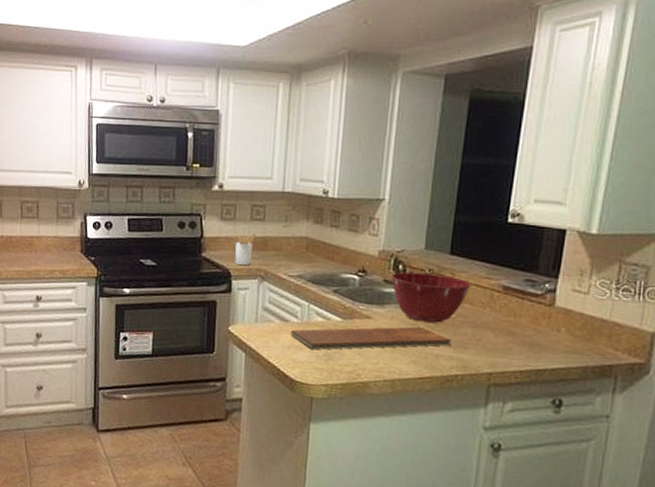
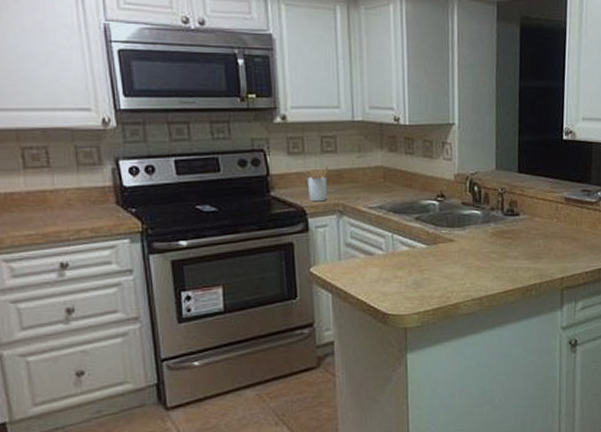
chopping board: present [291,326,452,350] -> none [377,243,528,280]
mixing bowl: present [392,272,471,323] -> none [469,193,539,239]

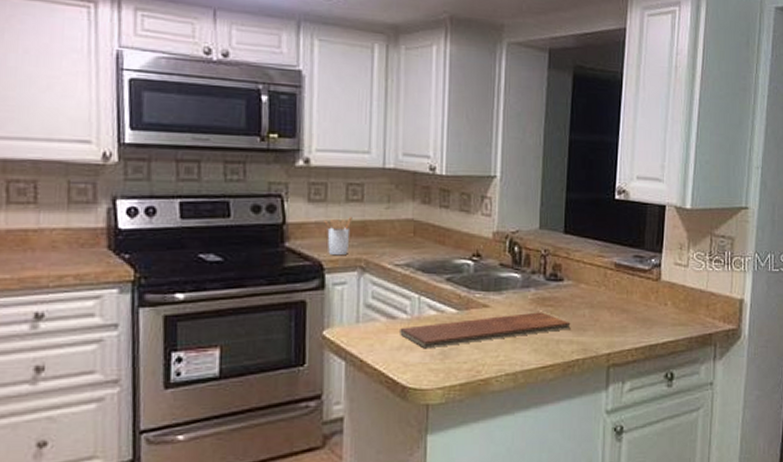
chopping board: none [377,243,528,280] -> present [400,312,571,349]

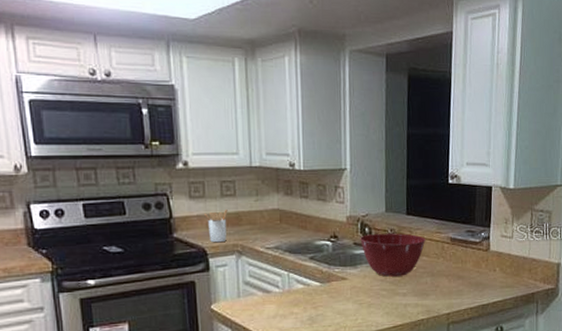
chopping board: present [400,312,571,349] -> none [274,281,416,316]
mixing bowl: none [508,254,585,306] -> present [360,233,426,277]

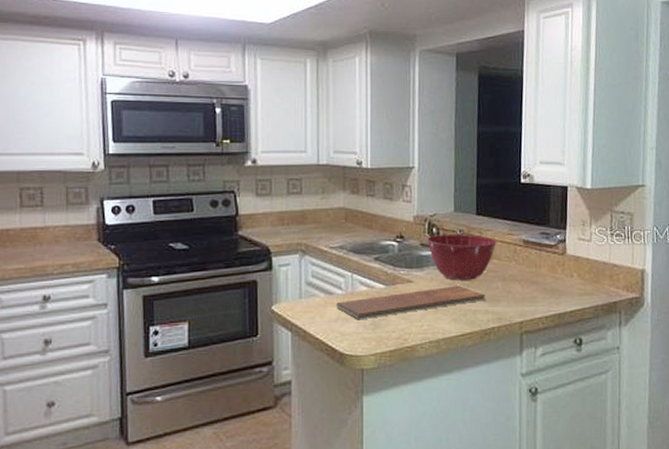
utensil holder: present [204,208,228,243] -> none [270,206,293,241]
chopping board: none [274,281,416,316] -> present [336,285,486,320]

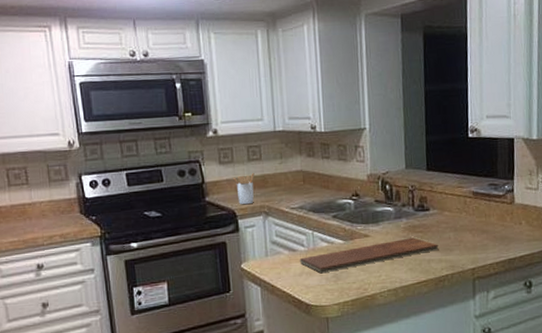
utensil holder: none [270,206,293,241] -> present [233,172,255,205]
mixing bowl: present [427,235,497,280] -> none [381,189,447,233]

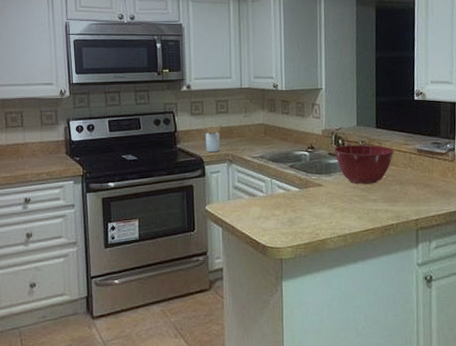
chopping board: present [300,237,439,274] -> none [259,188,386,218]
mixing bowl: none [381,189,447,233] -> present [334,145,394,184]

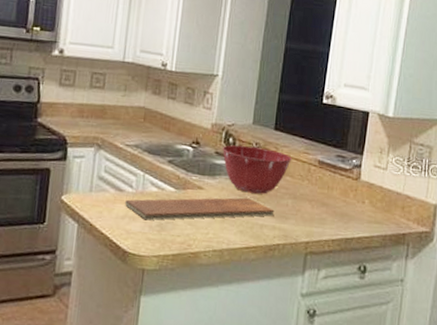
utensil holder: present [202,123,222,153] -> none [71,100,94,133]
chopping board: none [259,188,386,218] -> present [125,197,275,221]

